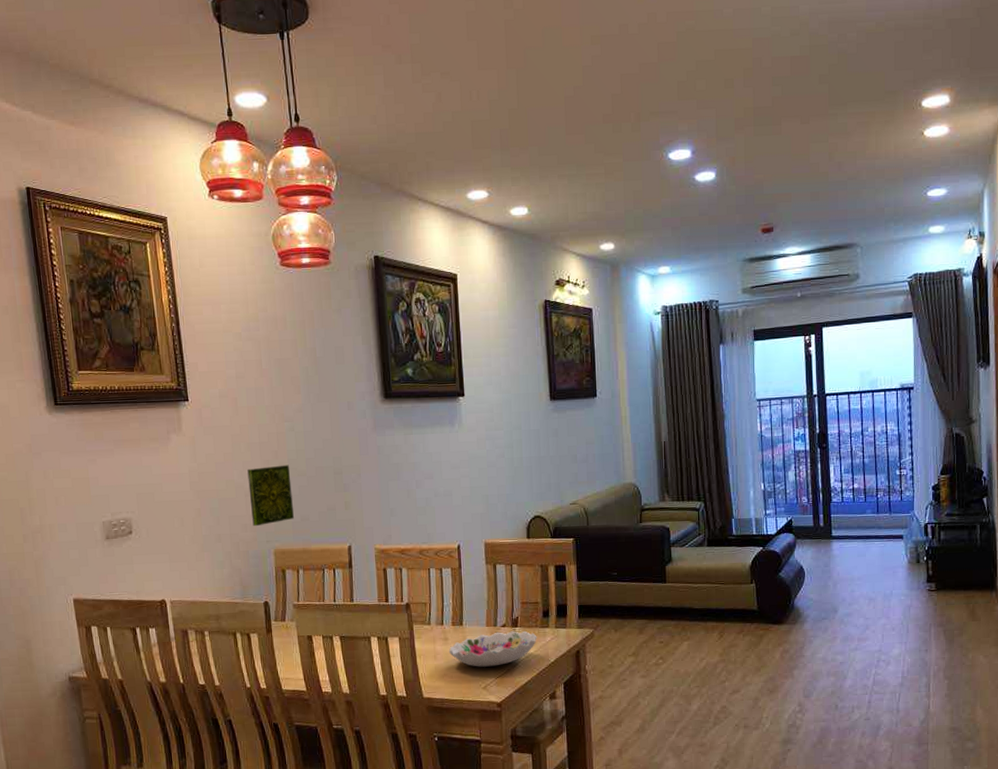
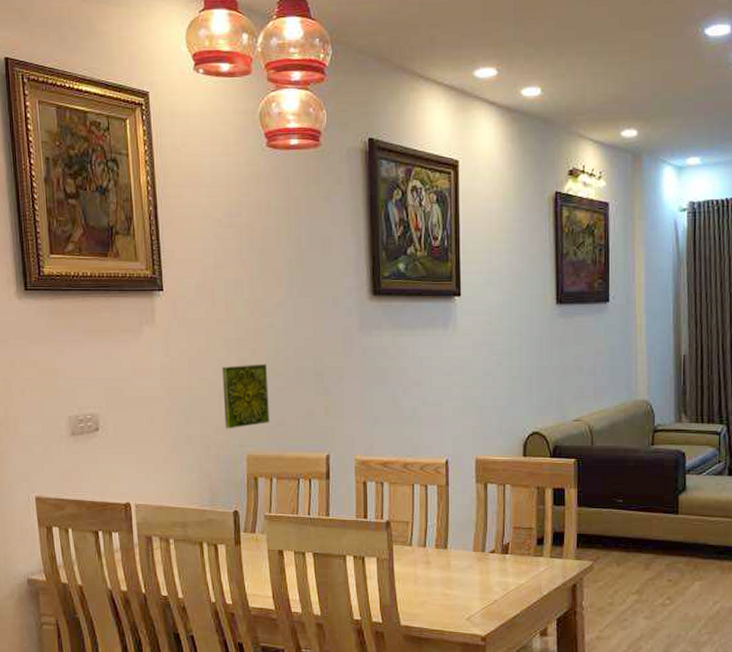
decorative bowl: present [448,630,537,667] -> none [430,558,529,596]

